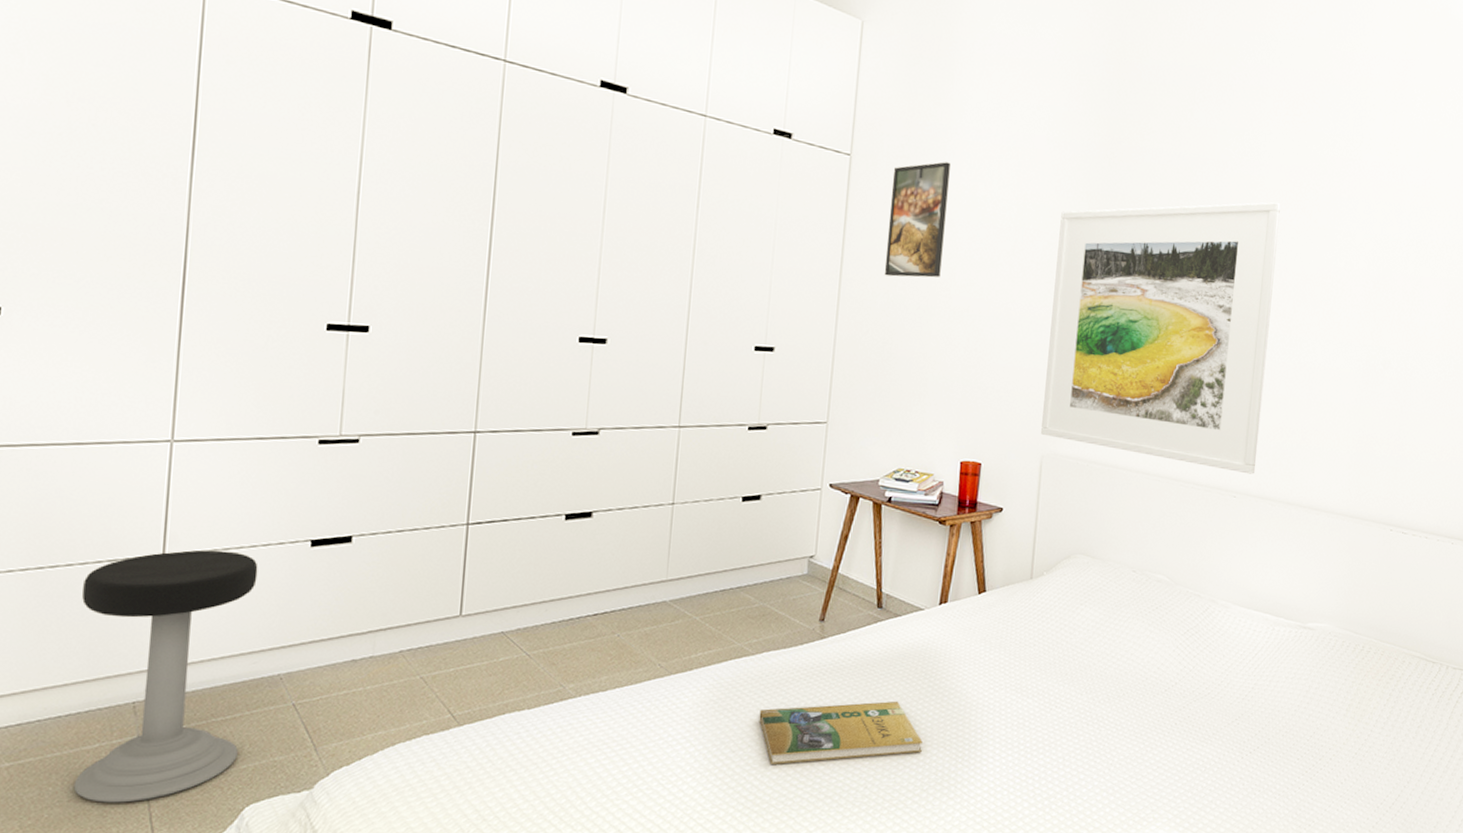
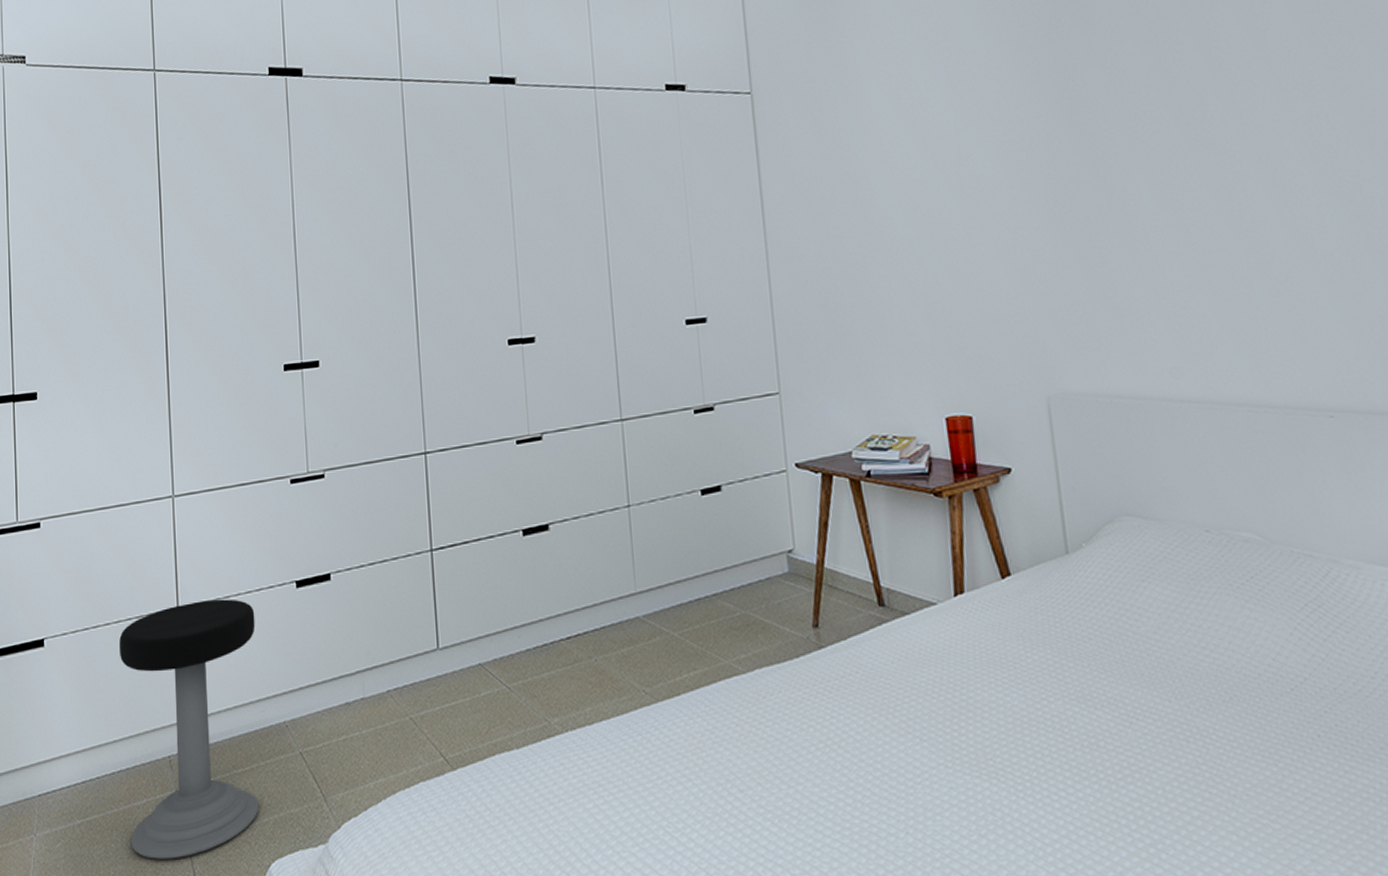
booklet: present [759,701,923,764] -> none [763,721,969,806]
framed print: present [884,162,951,278] -> none [801,76,878,217]
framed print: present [1041,201,1281,474] -> none [1009,28,1355,384]

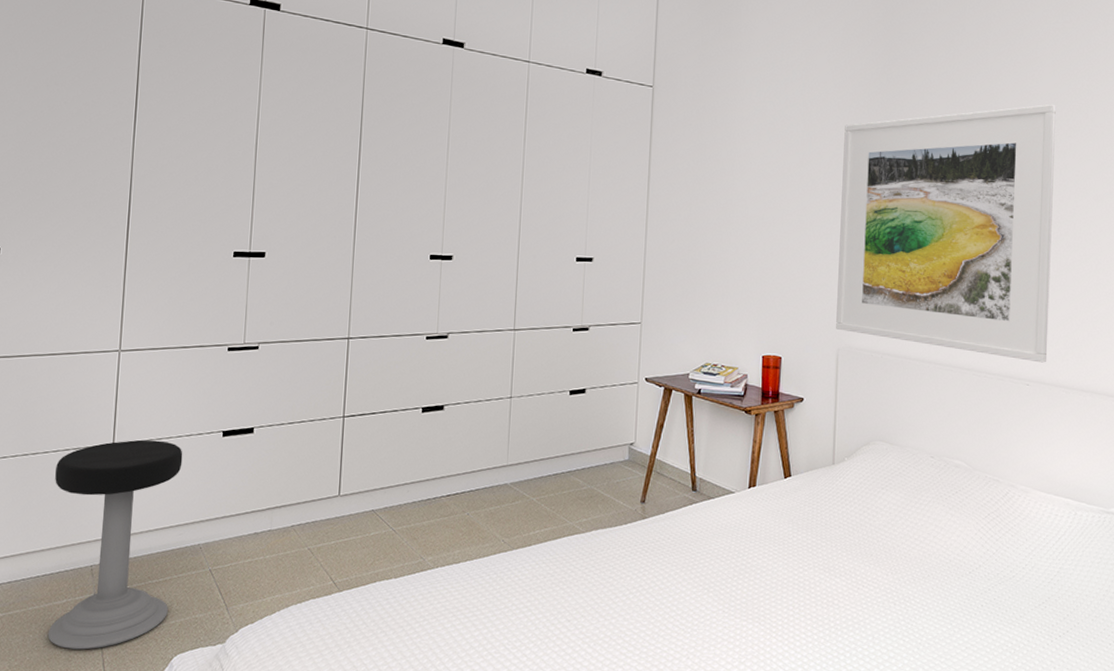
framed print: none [1009,28,1355,384] -> present [836,104,1056,363]

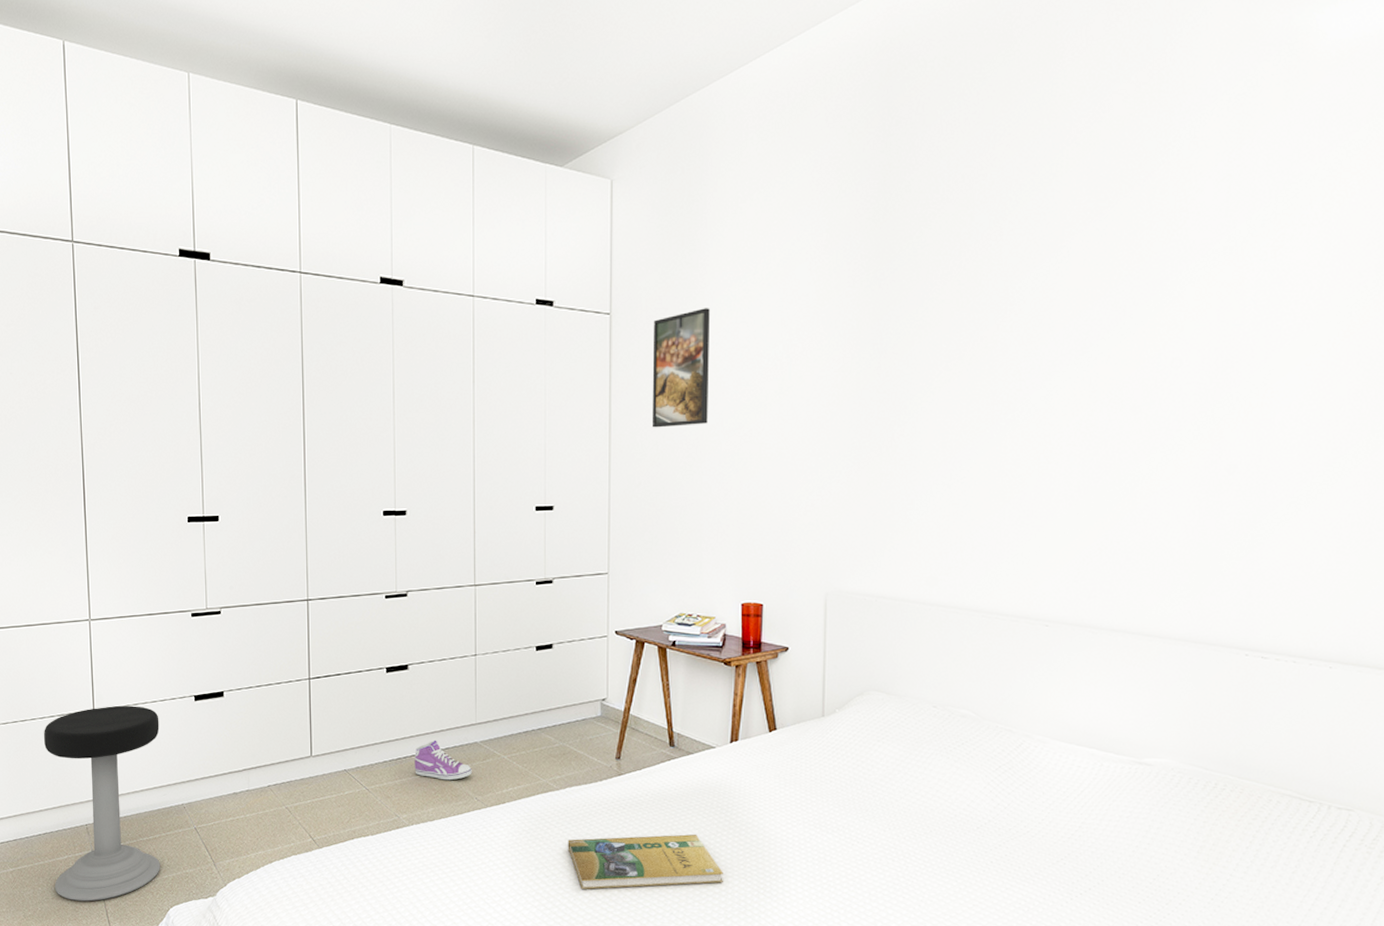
sneaker: none [443,481,501,522] -> present [414,740,472,781]
booklet: none [590,577,738,634] -> present [568,834,723,890]
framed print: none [686,87,741,191] -> present [651,308,710,428]
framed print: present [836,104,1056,363] -> none [824,301,1086,601]

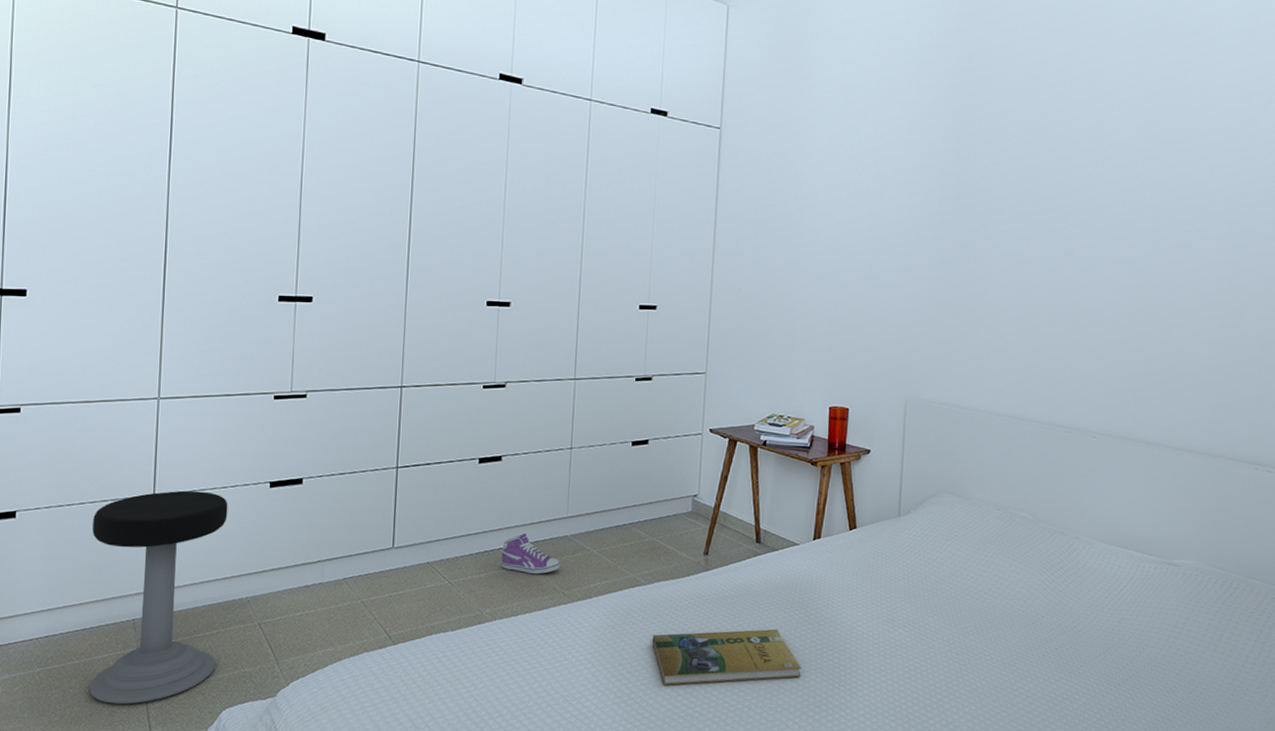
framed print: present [651,308,710,428] -> none [754,130,812,238]

